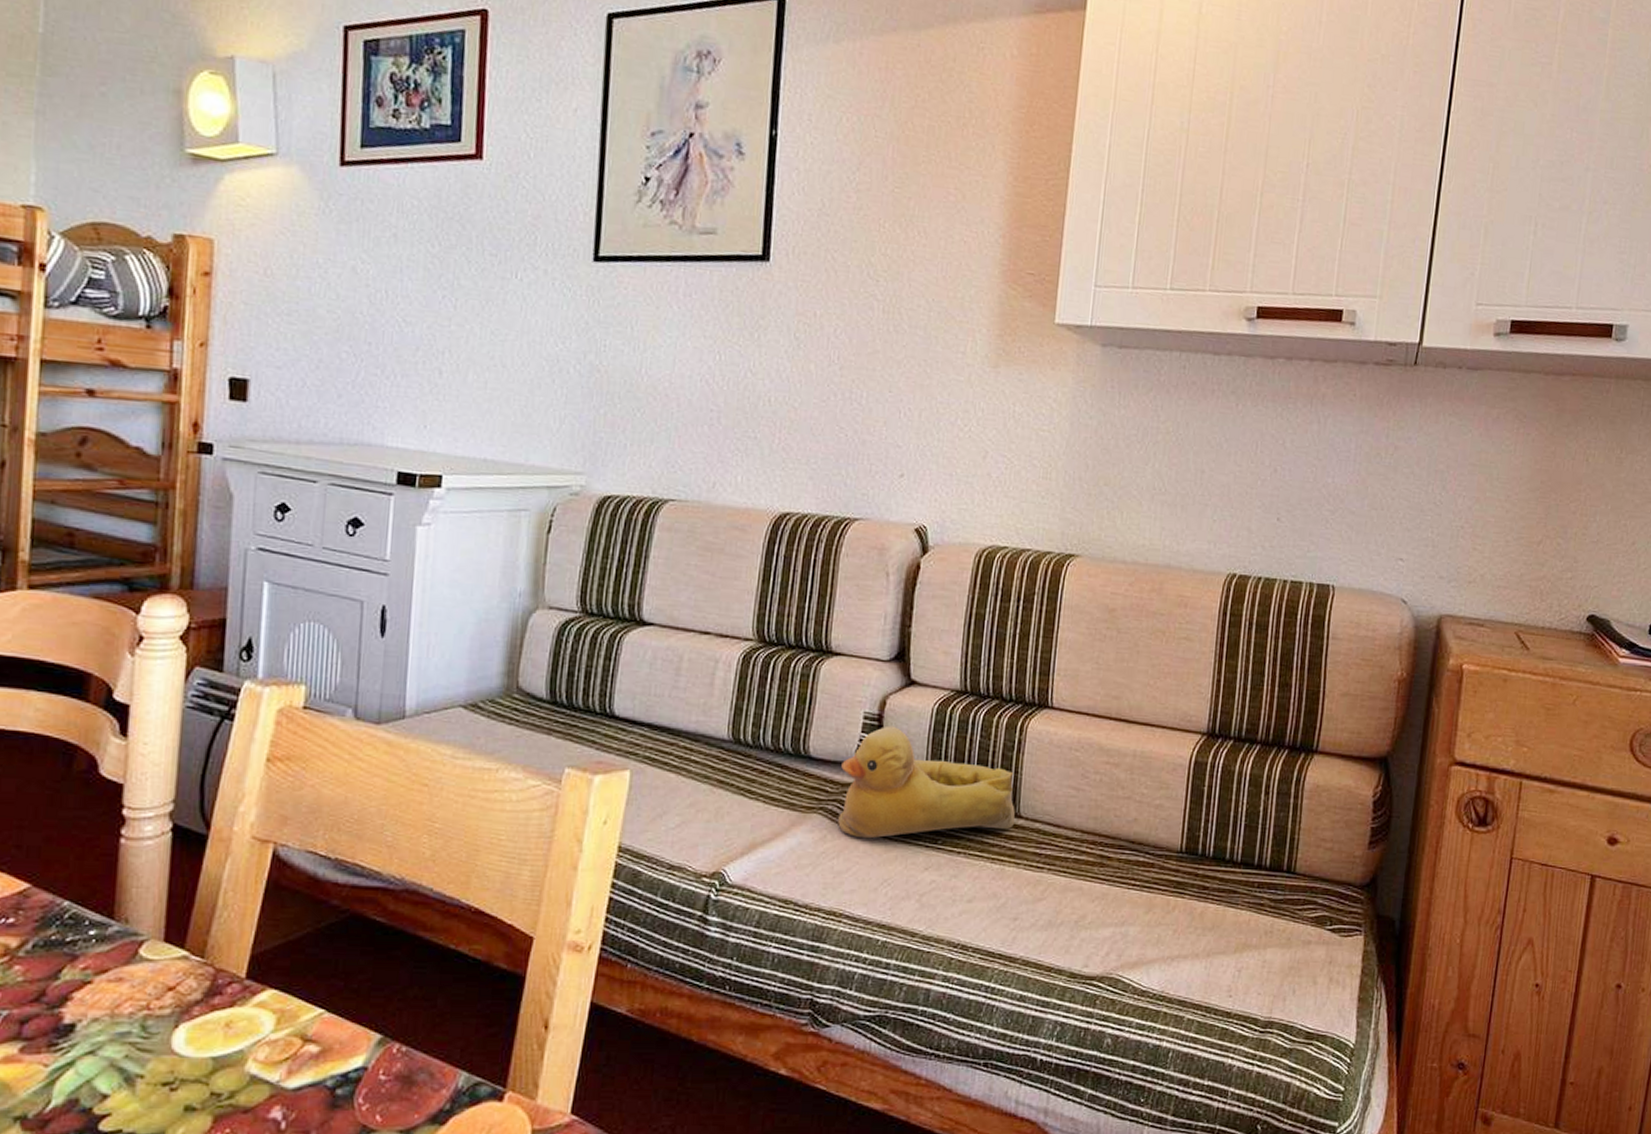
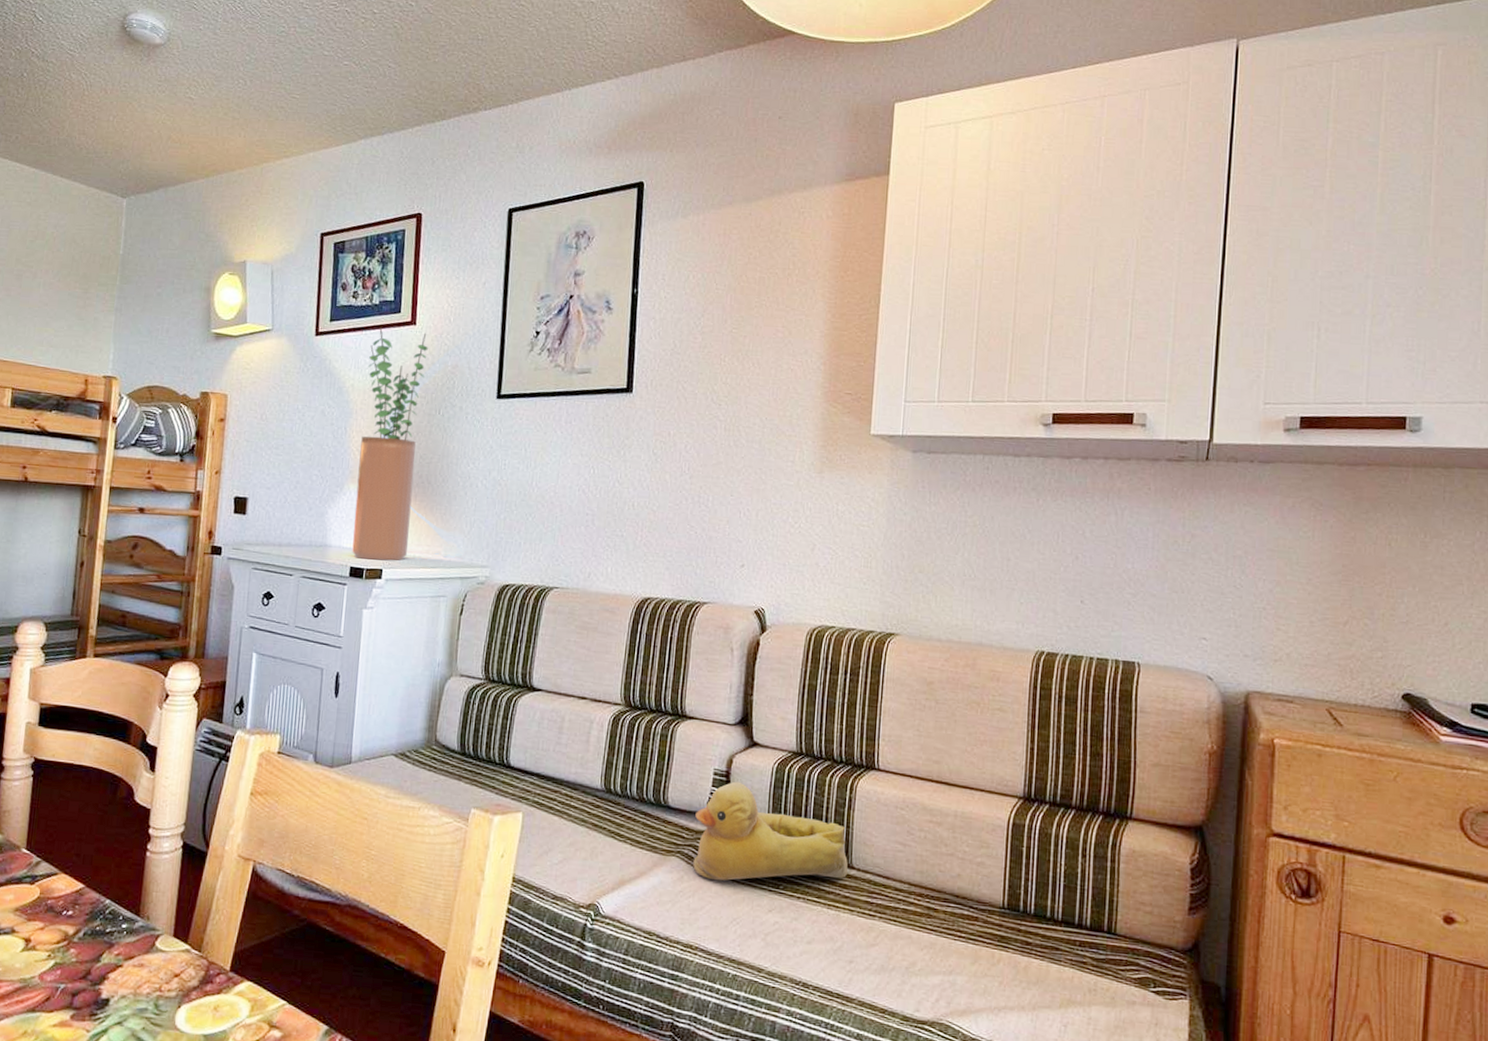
vase: none [399,159,500,465] -> present [352,327,428,561]

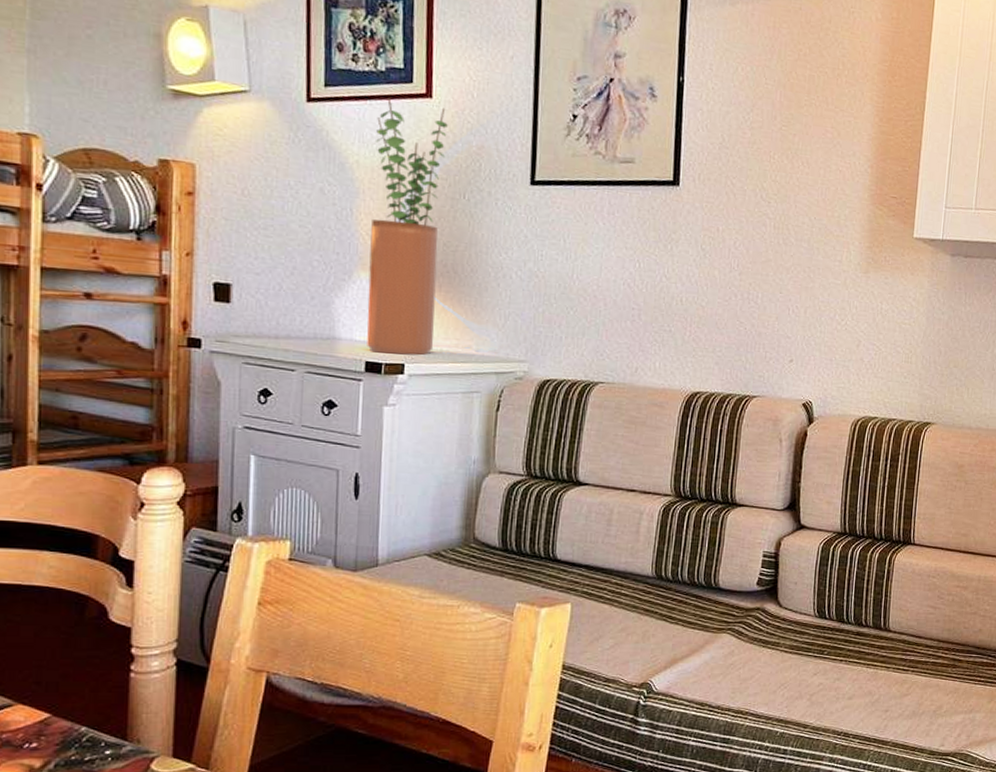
rubber duck: present [693,781,848,881] -> none [743,561,886,652]

